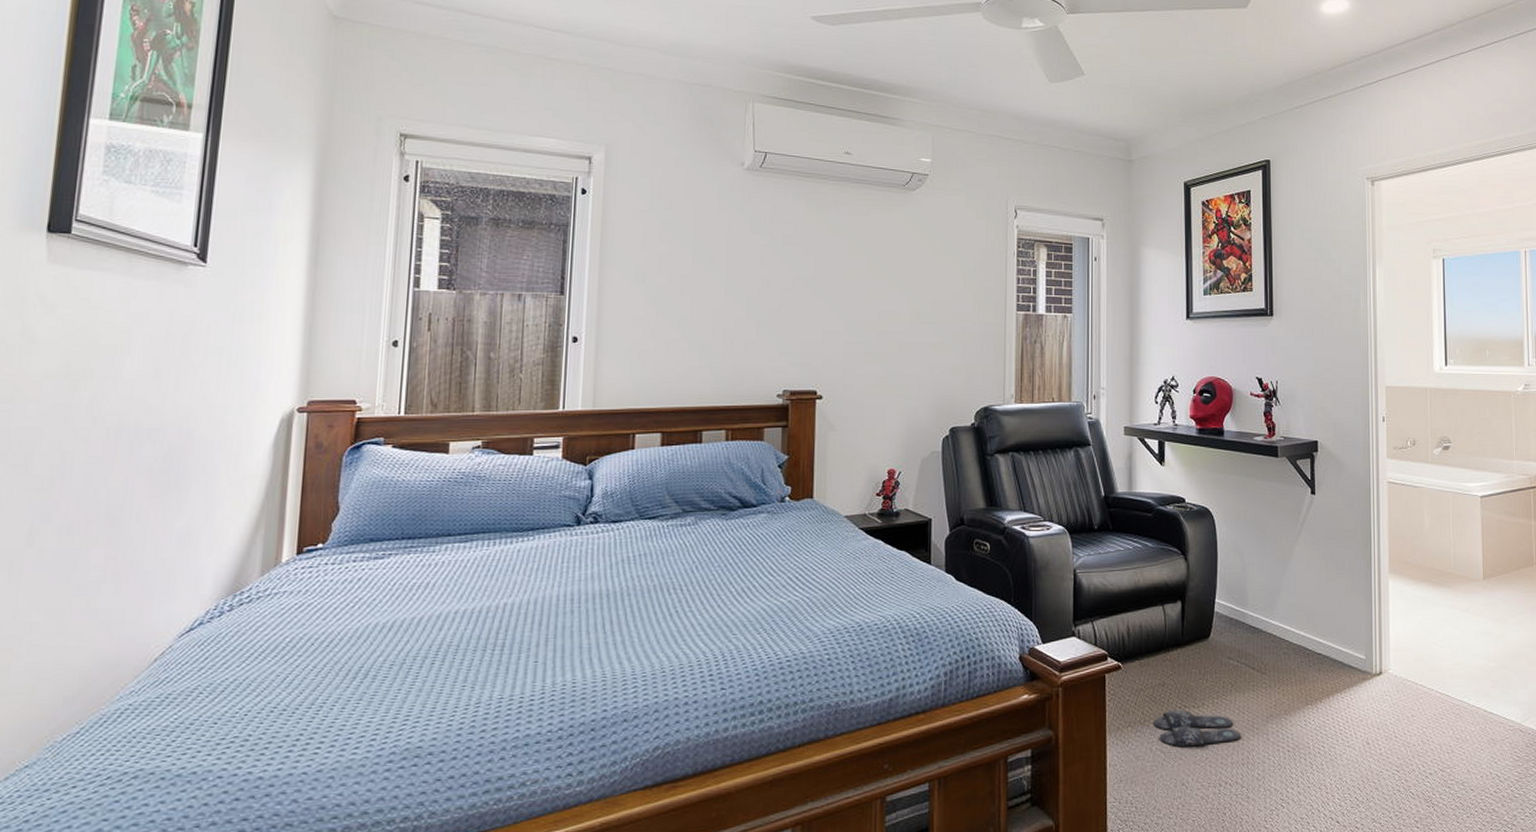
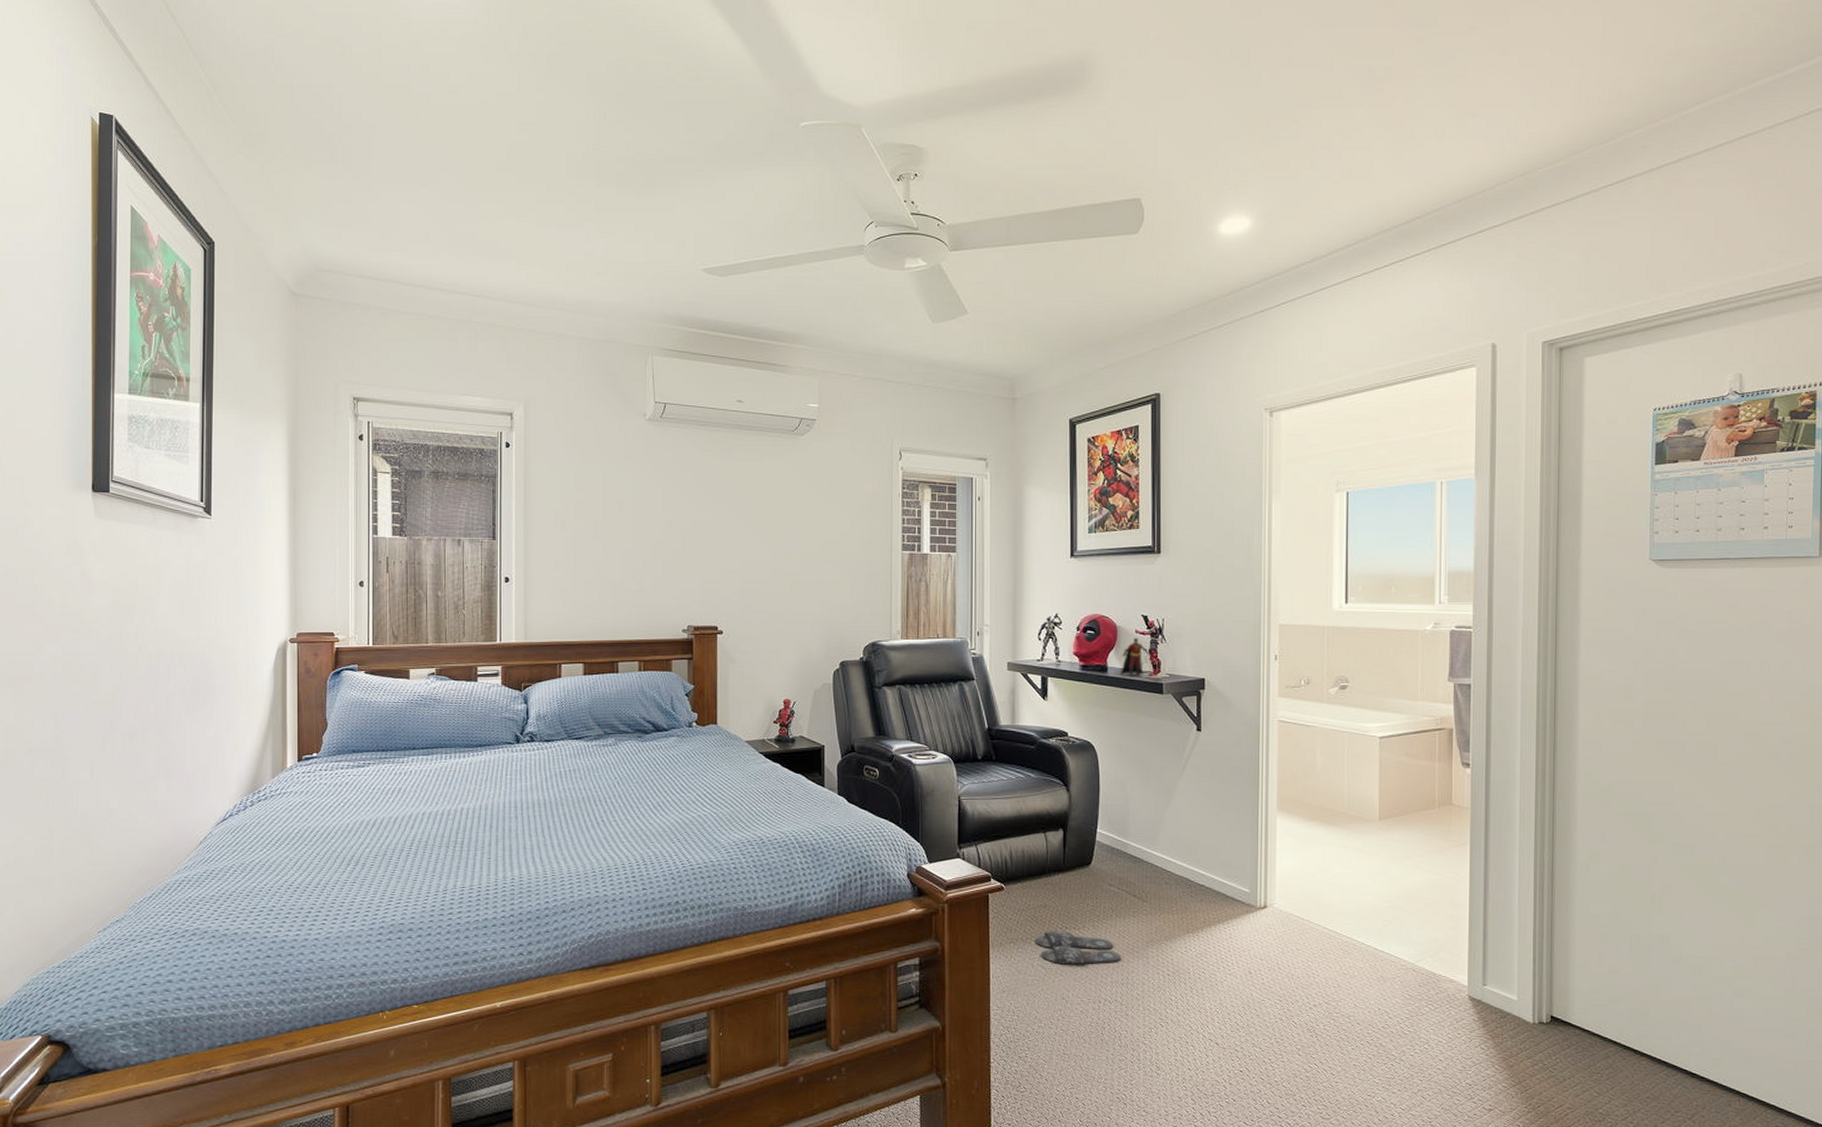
superhero figurine: none [1237,400,1266,440] -> present [1121,637,1151,677]

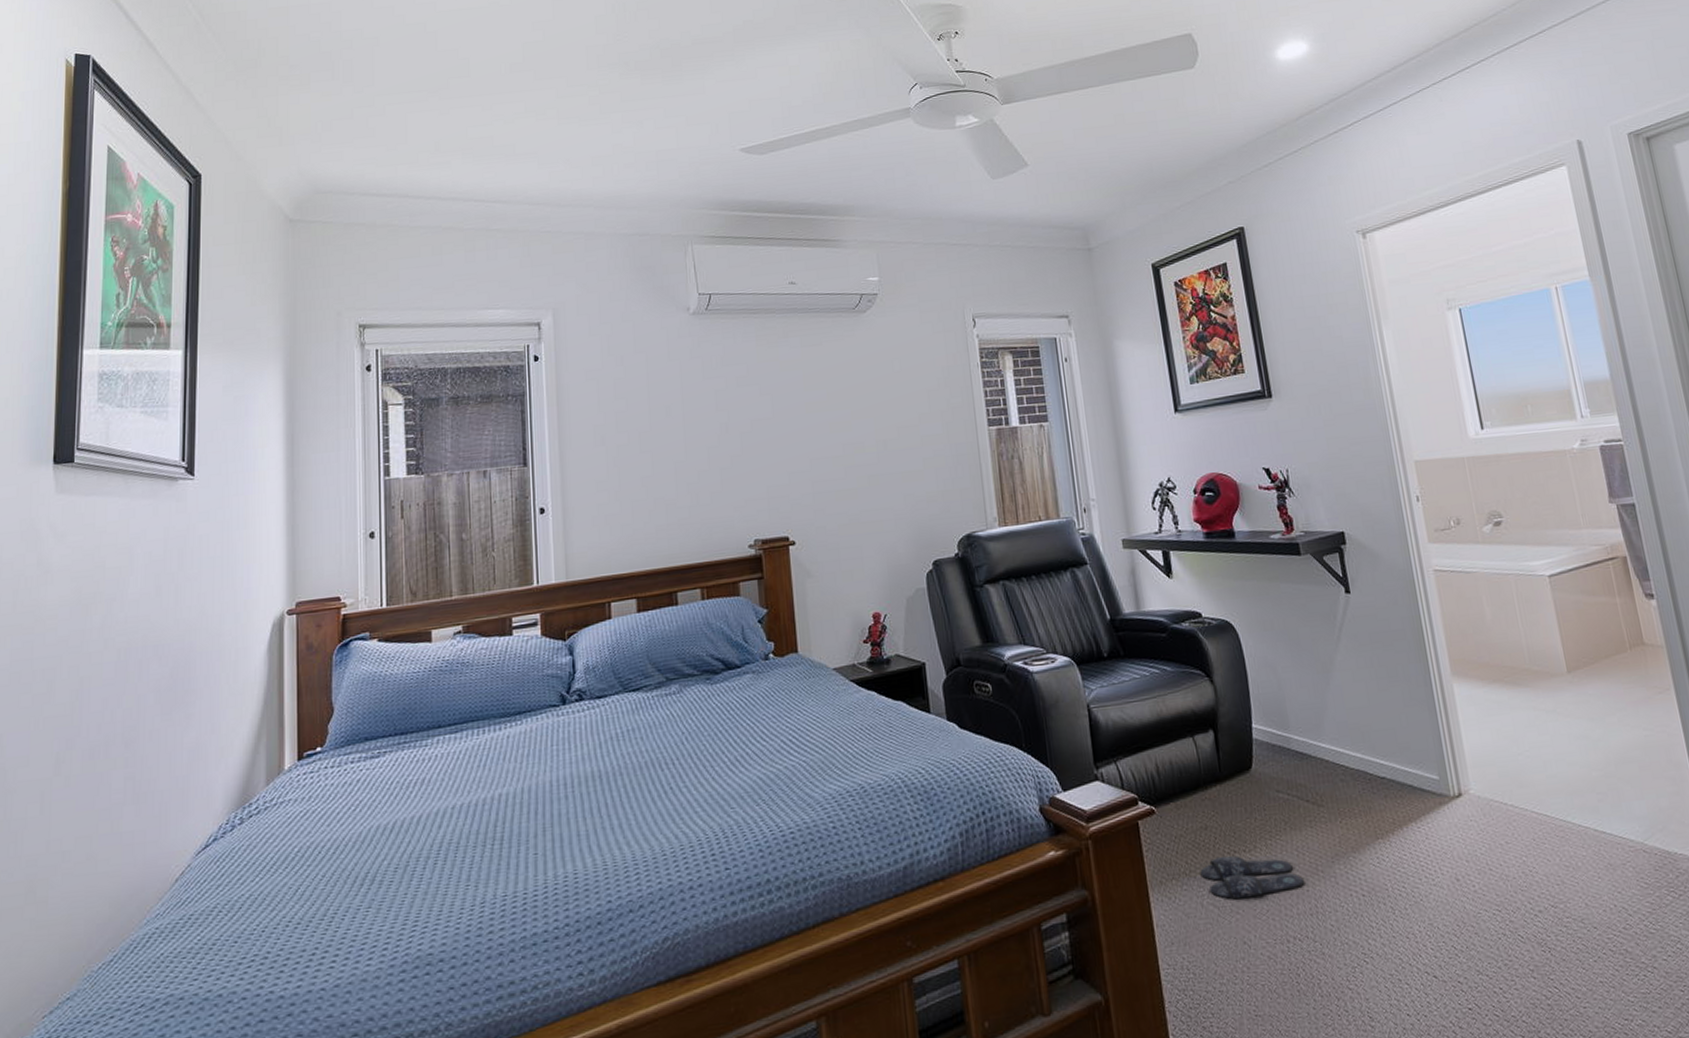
superhero figurine: present [1121,637,1151,677] -> none [1248,493,1281,540]

